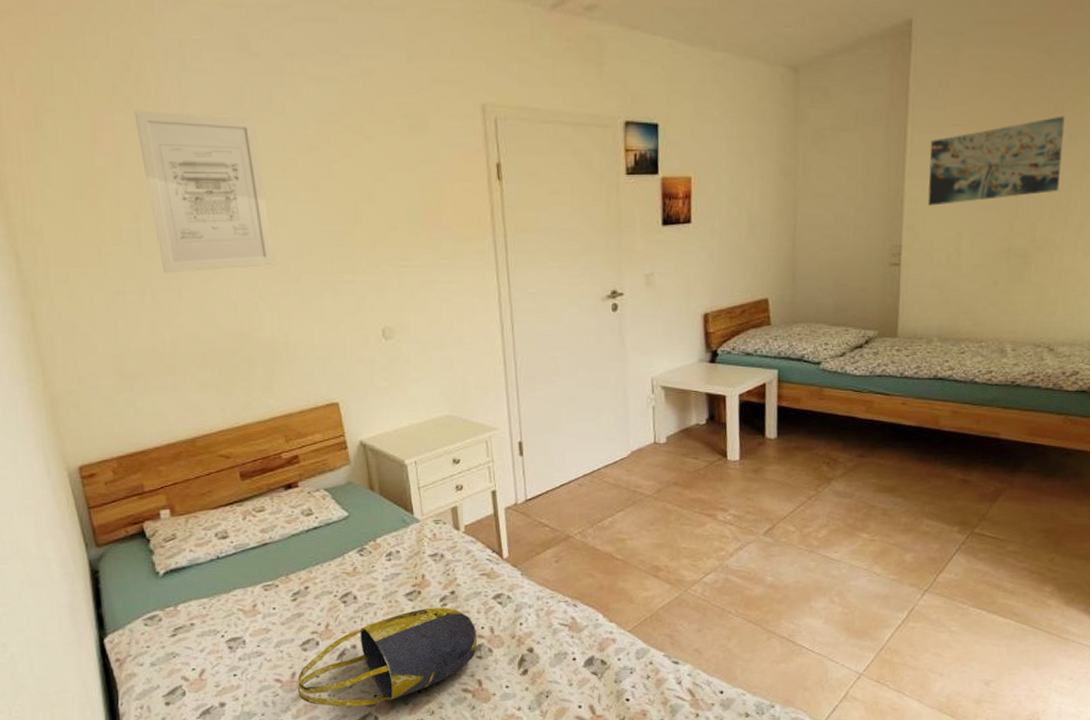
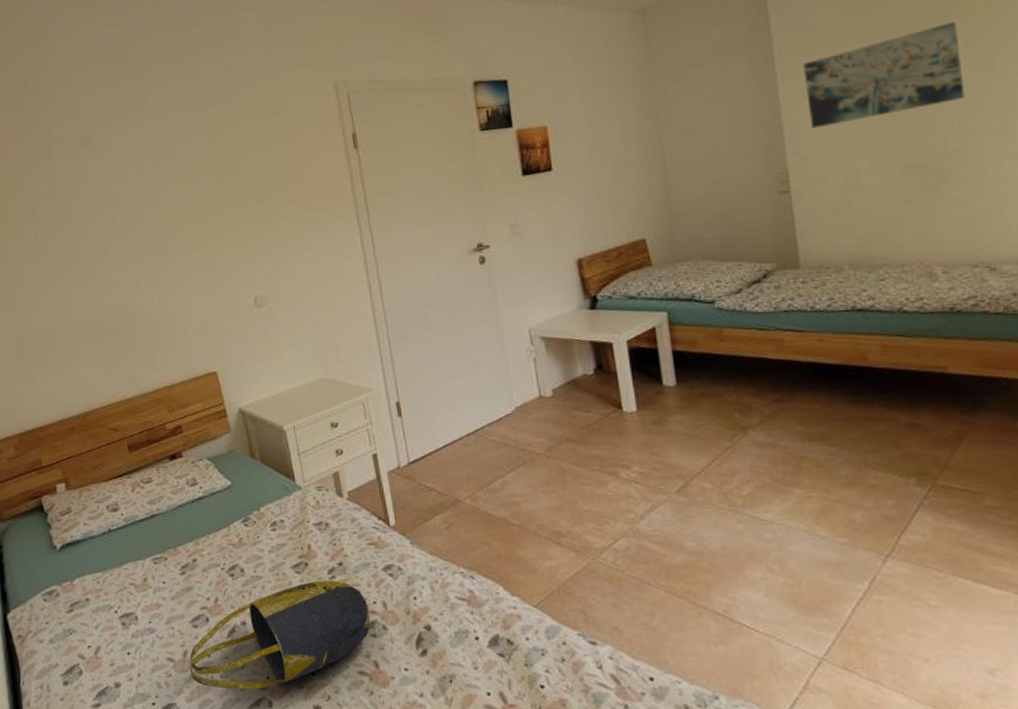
wall art: present [134,110,276,273] -> none [31,118,154,260]

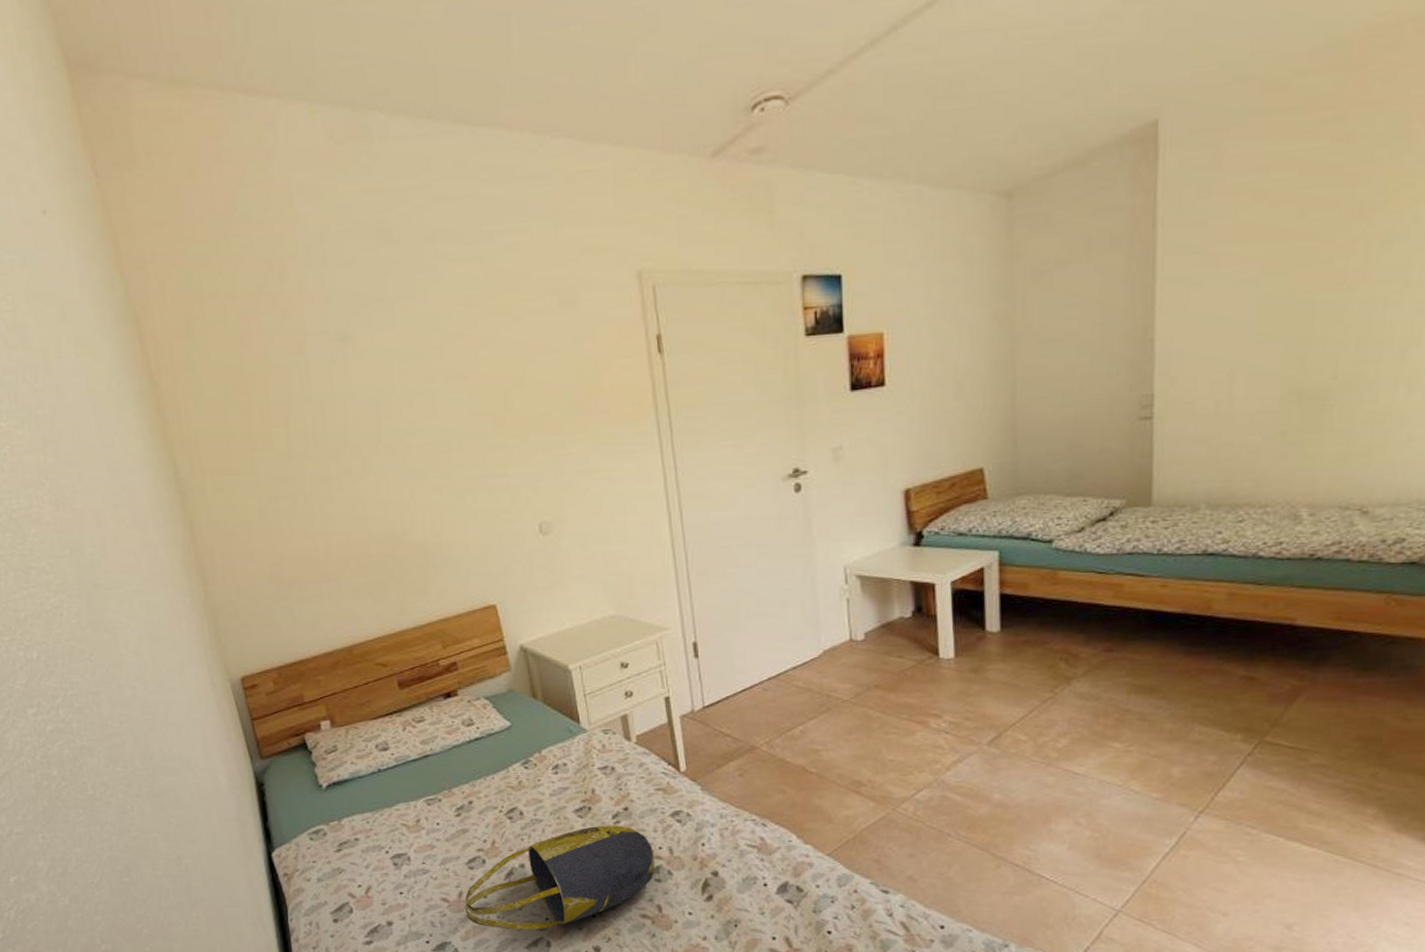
wall art: present [803,21,965,129] -> none [1187,217,1375,344]

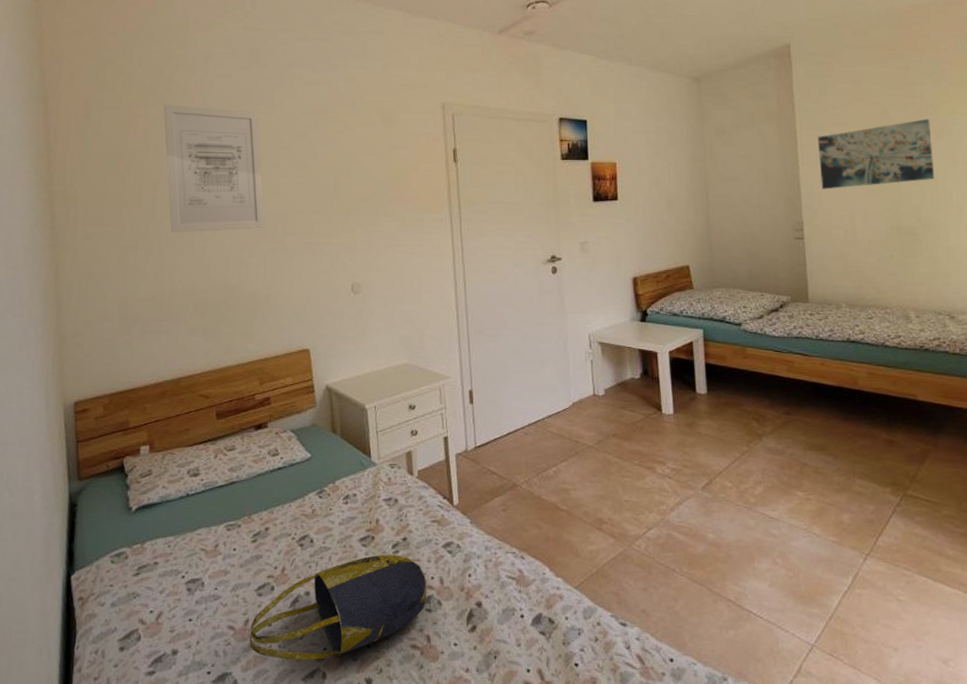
wall art: none [279,309,426,476] -> present [163,104,265,233]
wall art: none [1187,217,1375,344] -> present [817,118,935,190]

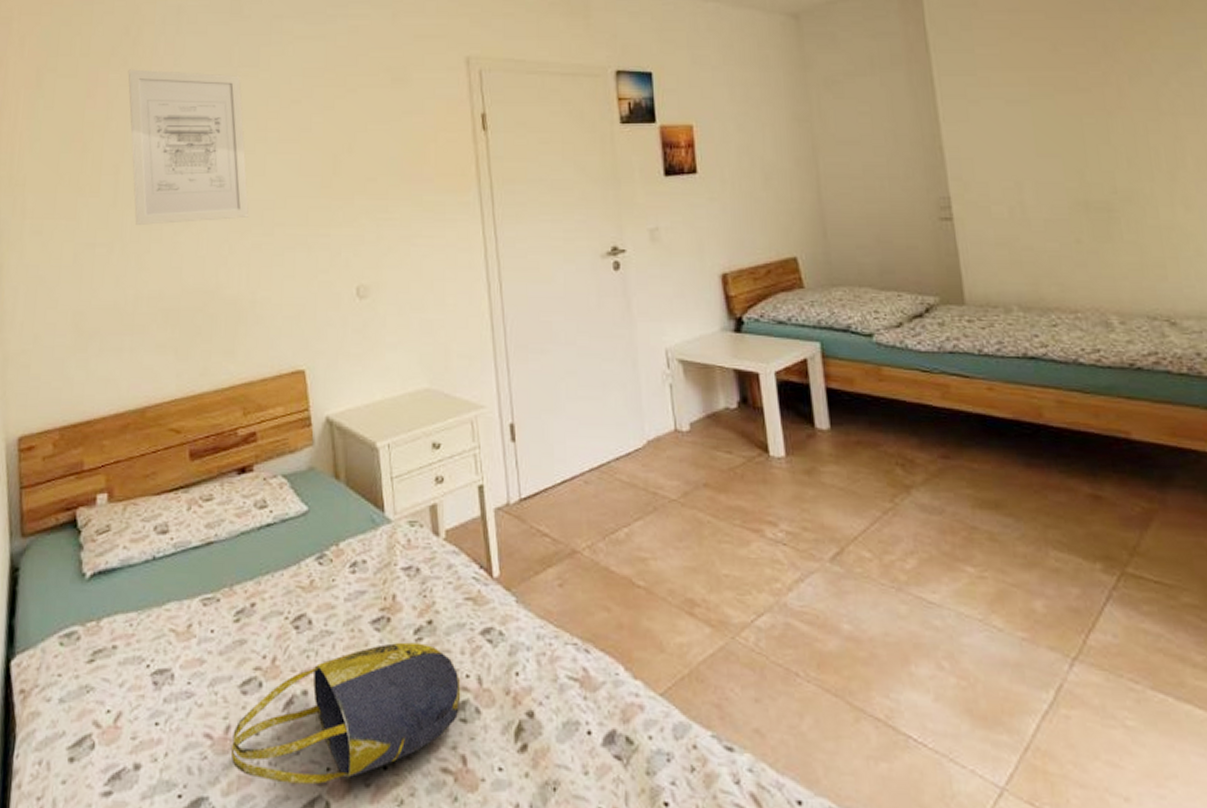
wall art: present [817,118,935,190] -> none [963,56,1133,153]

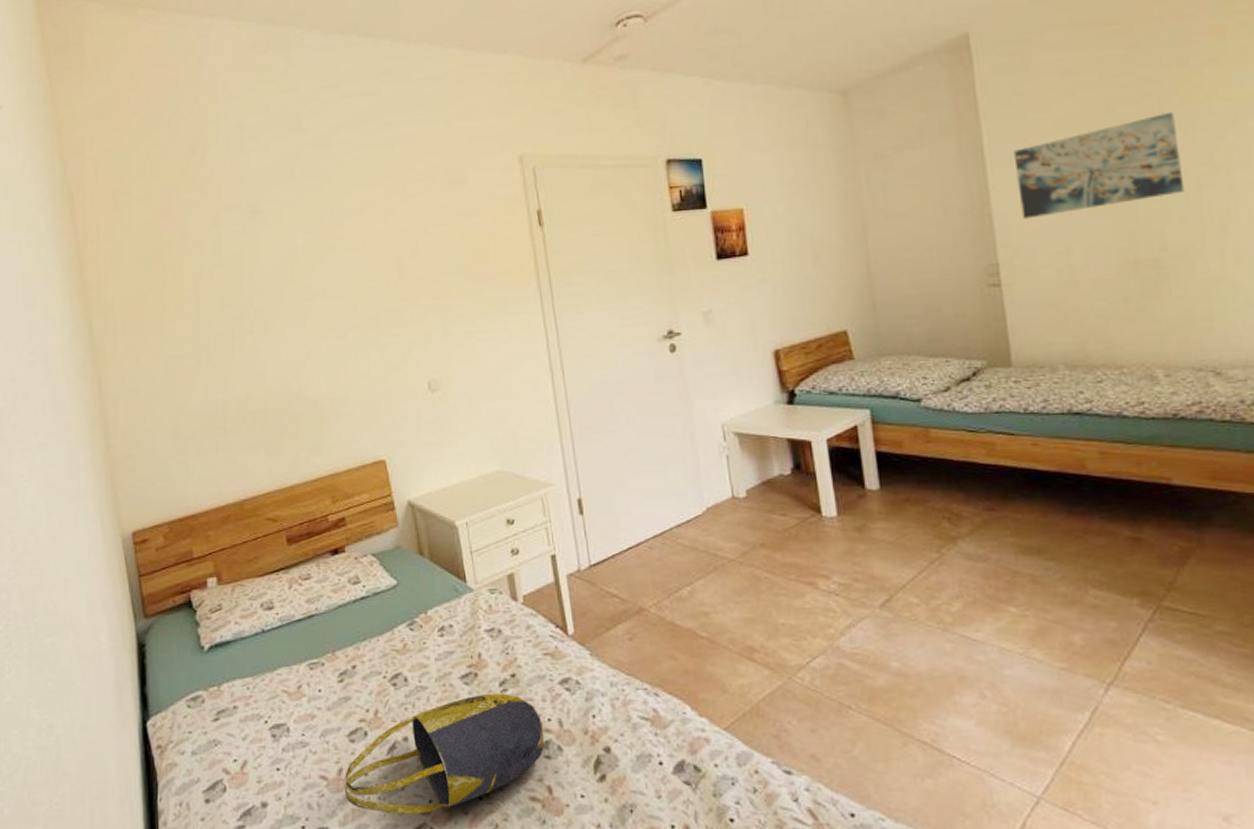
wall art: present [128,69,250,225] -> none [198,187,324,335]
wall art: none [963,56,1133,153] -> present [1013,111,1185,219]

